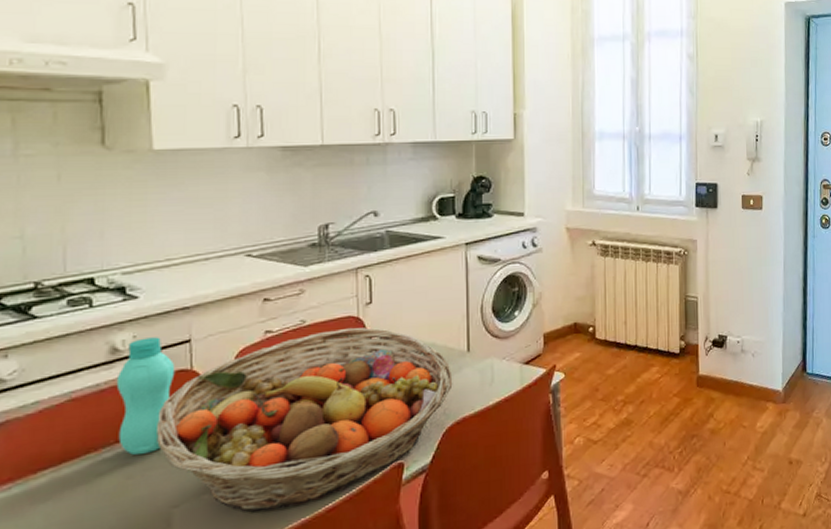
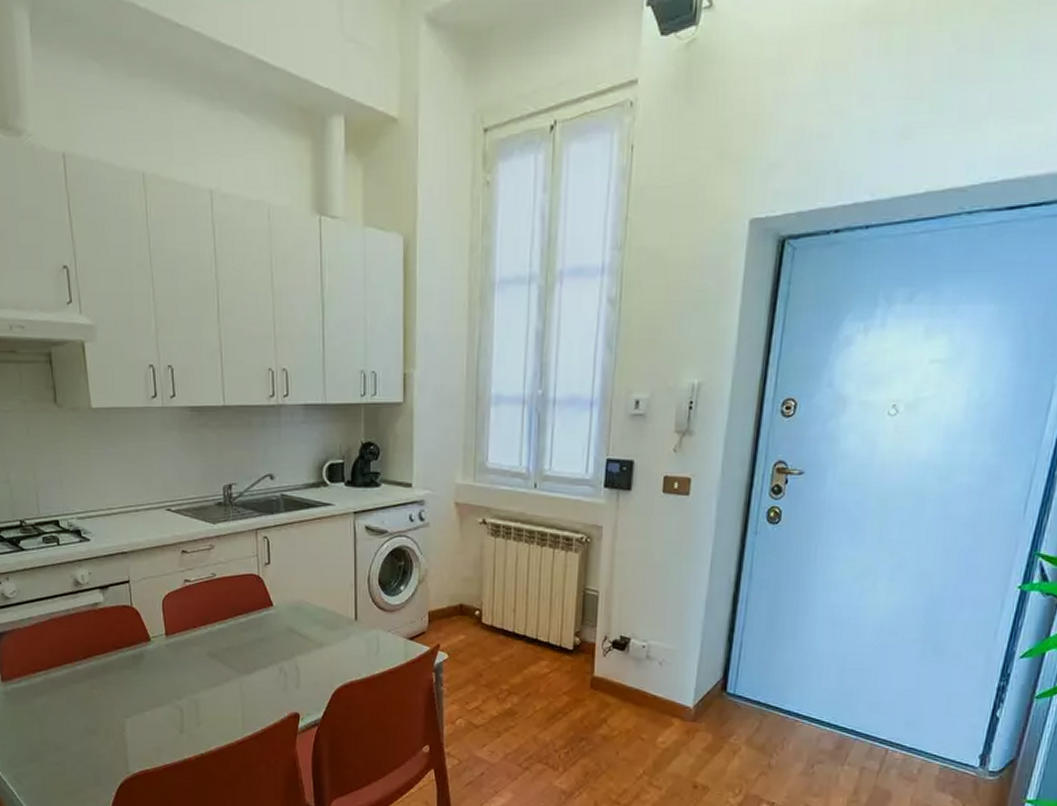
bottle: present [116,337,176,455] -> none [80,575,120,671]
fruit basket: present [157,327,453,513] -> none [110,584,342,735]

